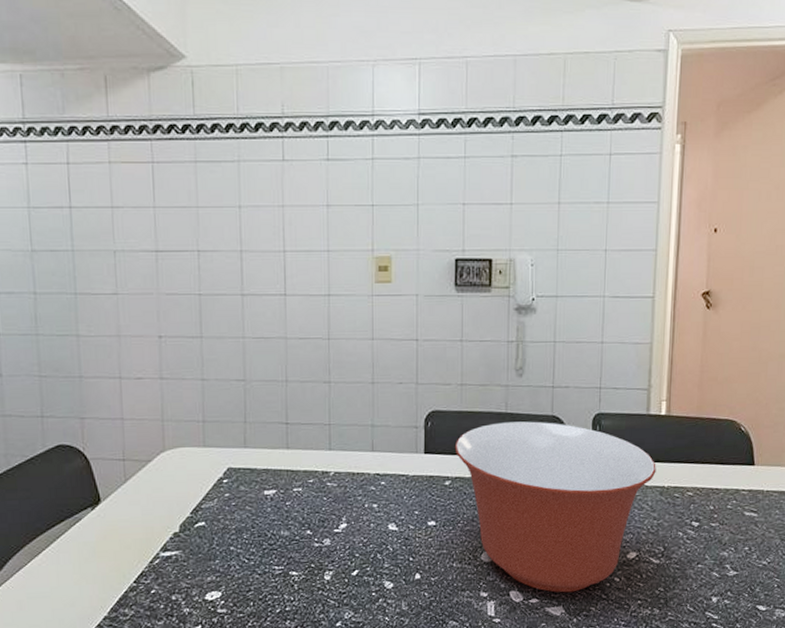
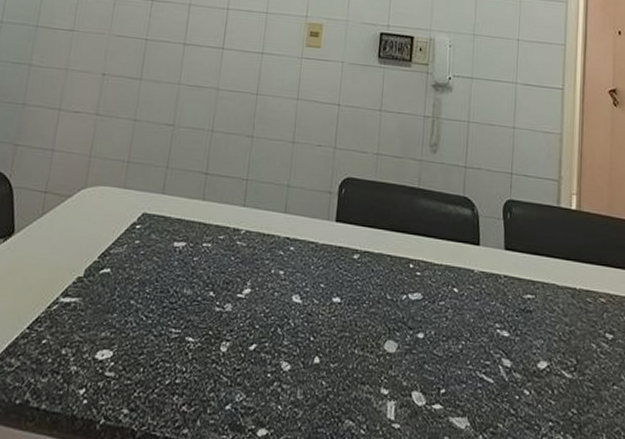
mixing bowl: present [454,421,656,593] -> none [366,197,567,402]

